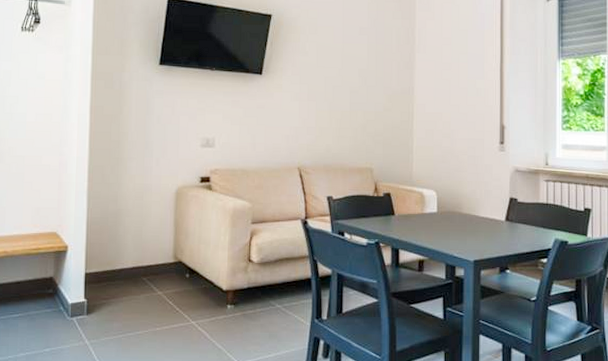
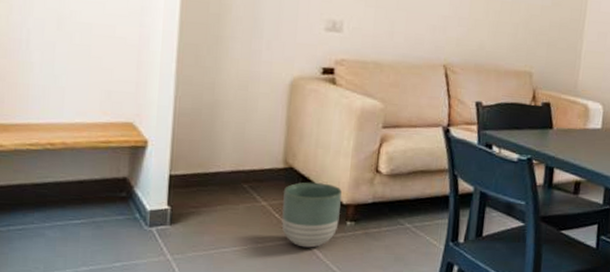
planter: none [175,273,222,329] -> present [281,182,342,248]

